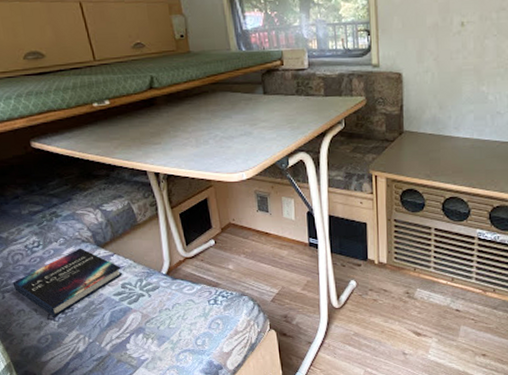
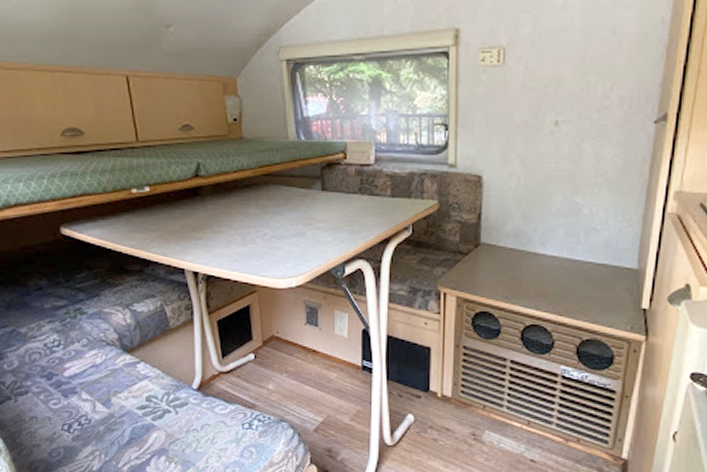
hardback book: present [12,248,123,317] -> none [27,351,149,428]

